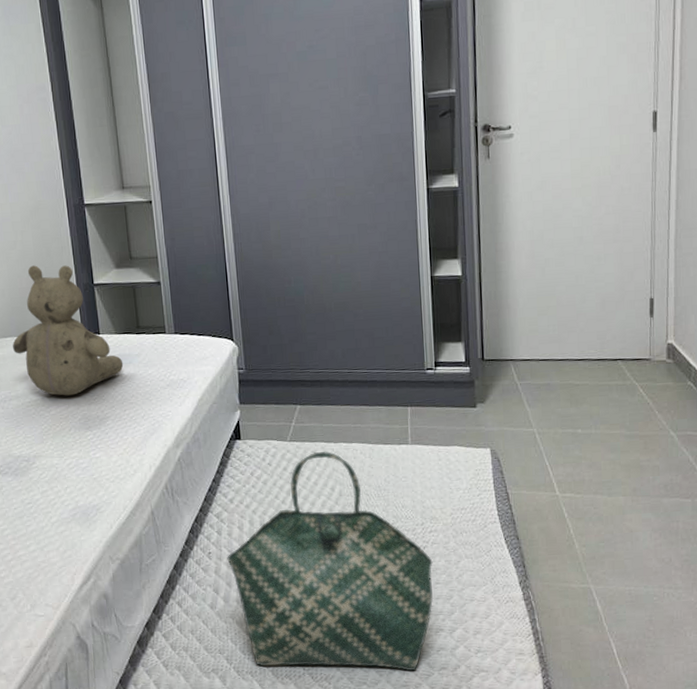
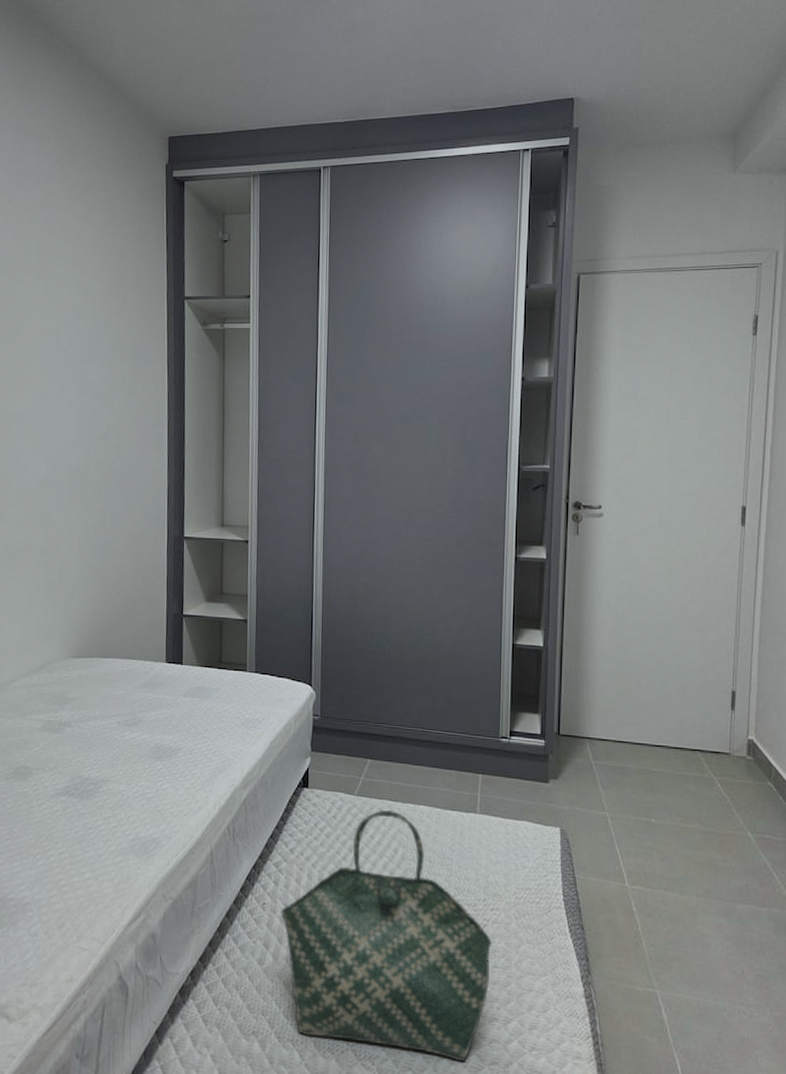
teddy bear: present [13,265,124,396] -> none [97,590,202,723]

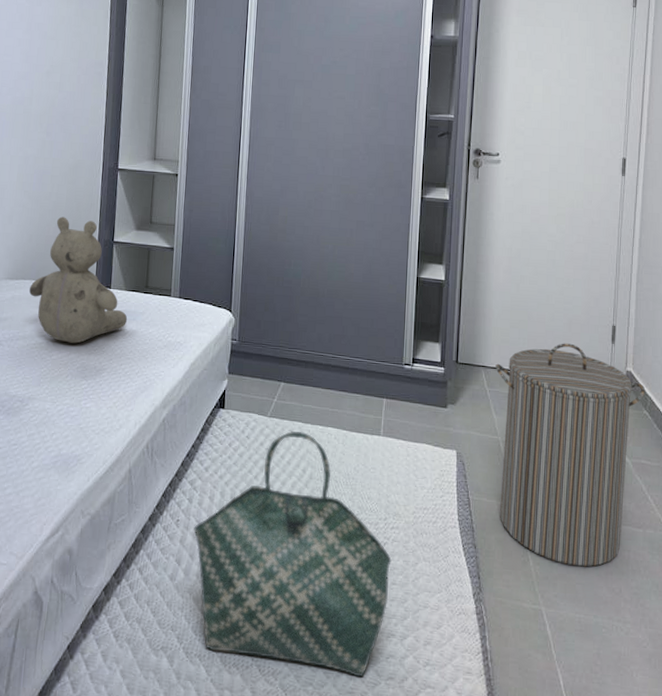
teddy bear: none [97,590,202,723] -> present [29,216,128,344]
laundry hamper: none [601,711,769,948] -> present [495,343,645,567]

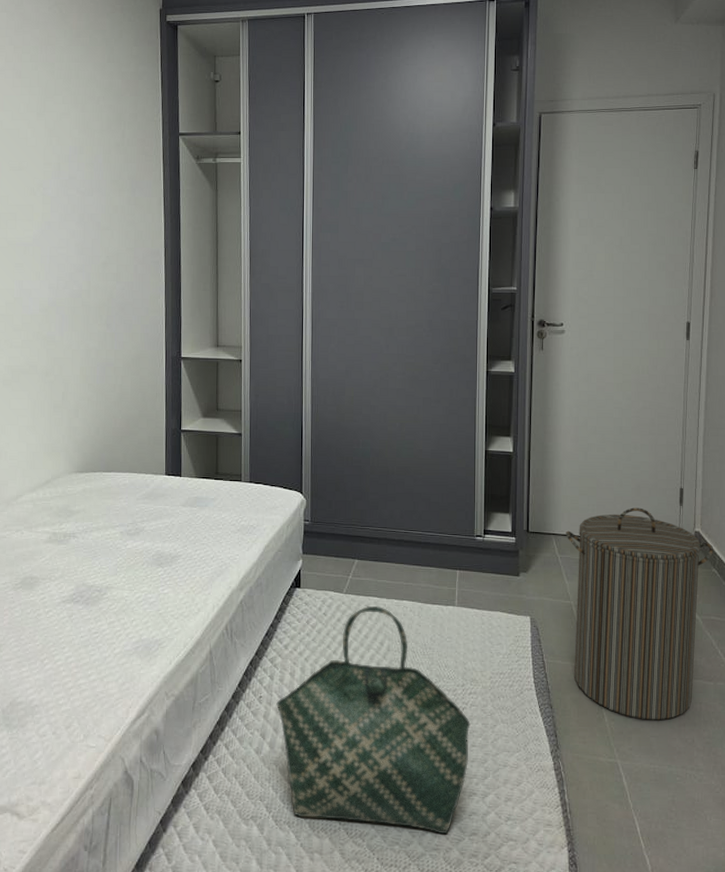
teddy bear: present [29,216,128,344] -> none [100,408,200,532]

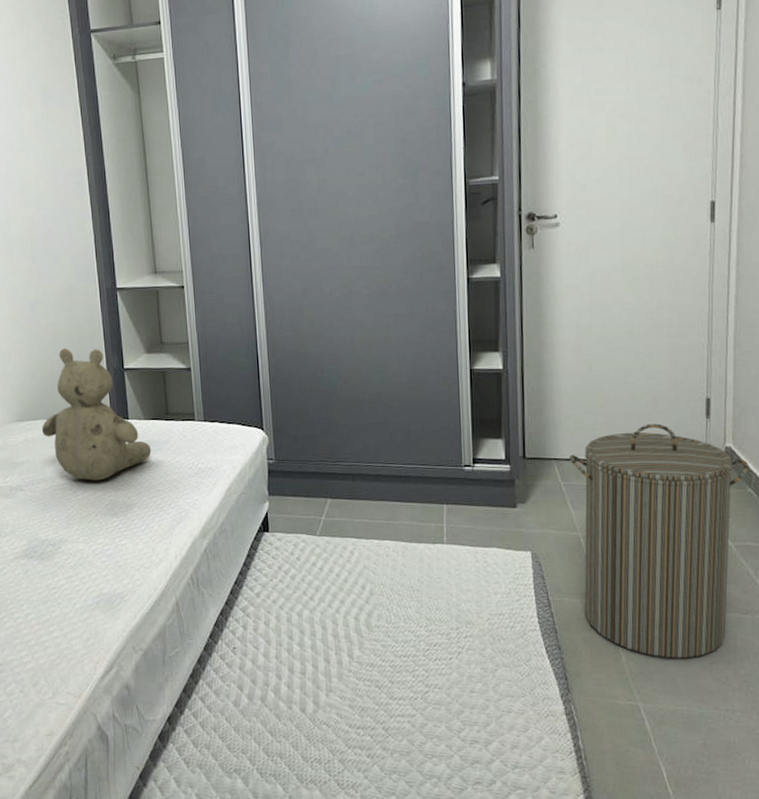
teddy bear: none [100,408,200,532] -> present [42,348,152,481]
tote bag: present [276,605,471,835] -> none [252,547,468,784]

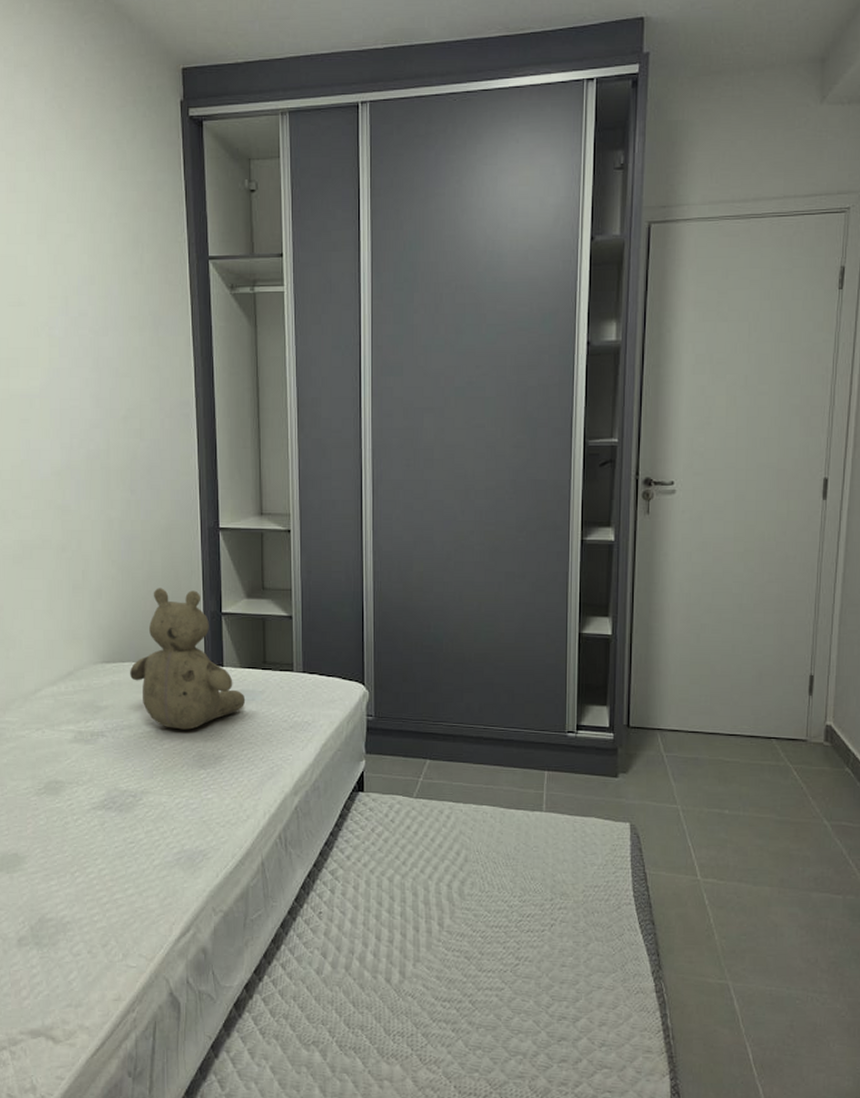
laundry hamper: present [569,423,748,659] -> none [673,698,847,938]

